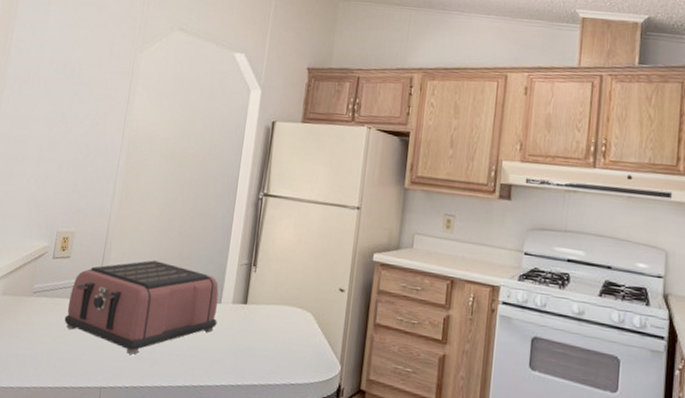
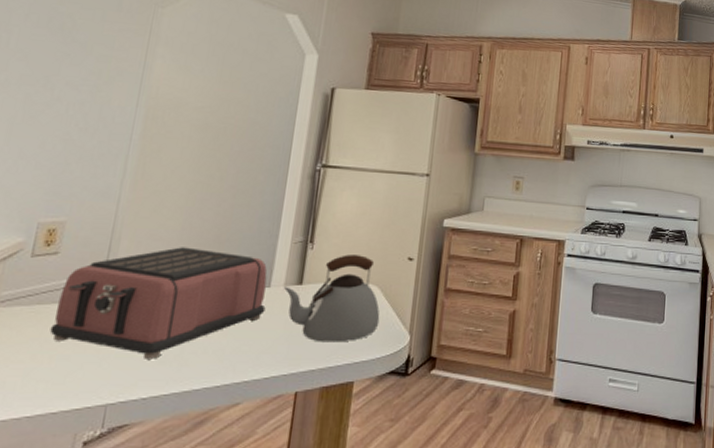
kettle: none [231,280,314,363] -> present [283,255,380,343]

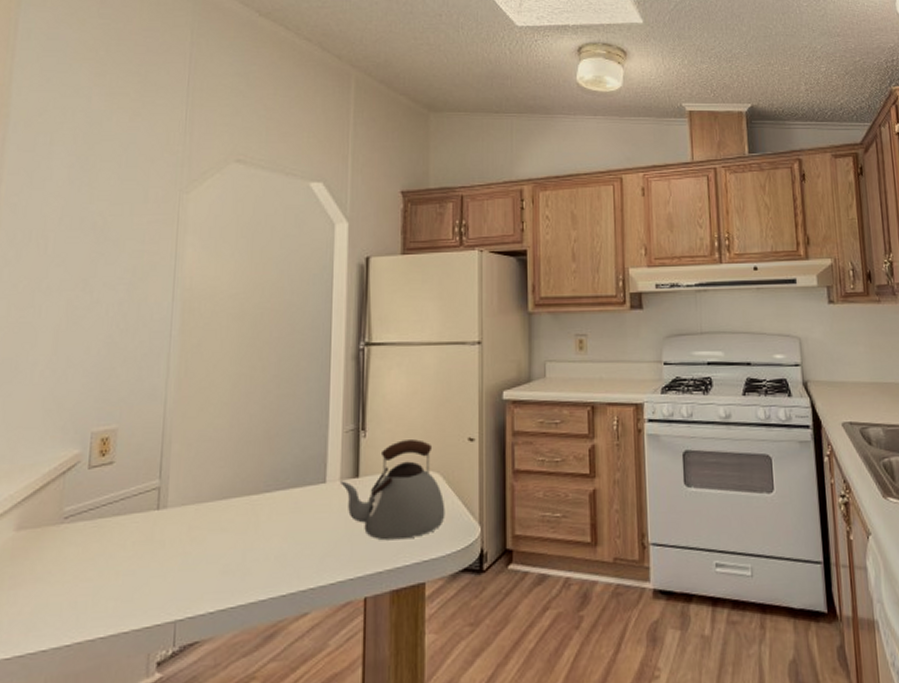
toaster: present [49,247,267,359] -> none [113,446,324,570]

